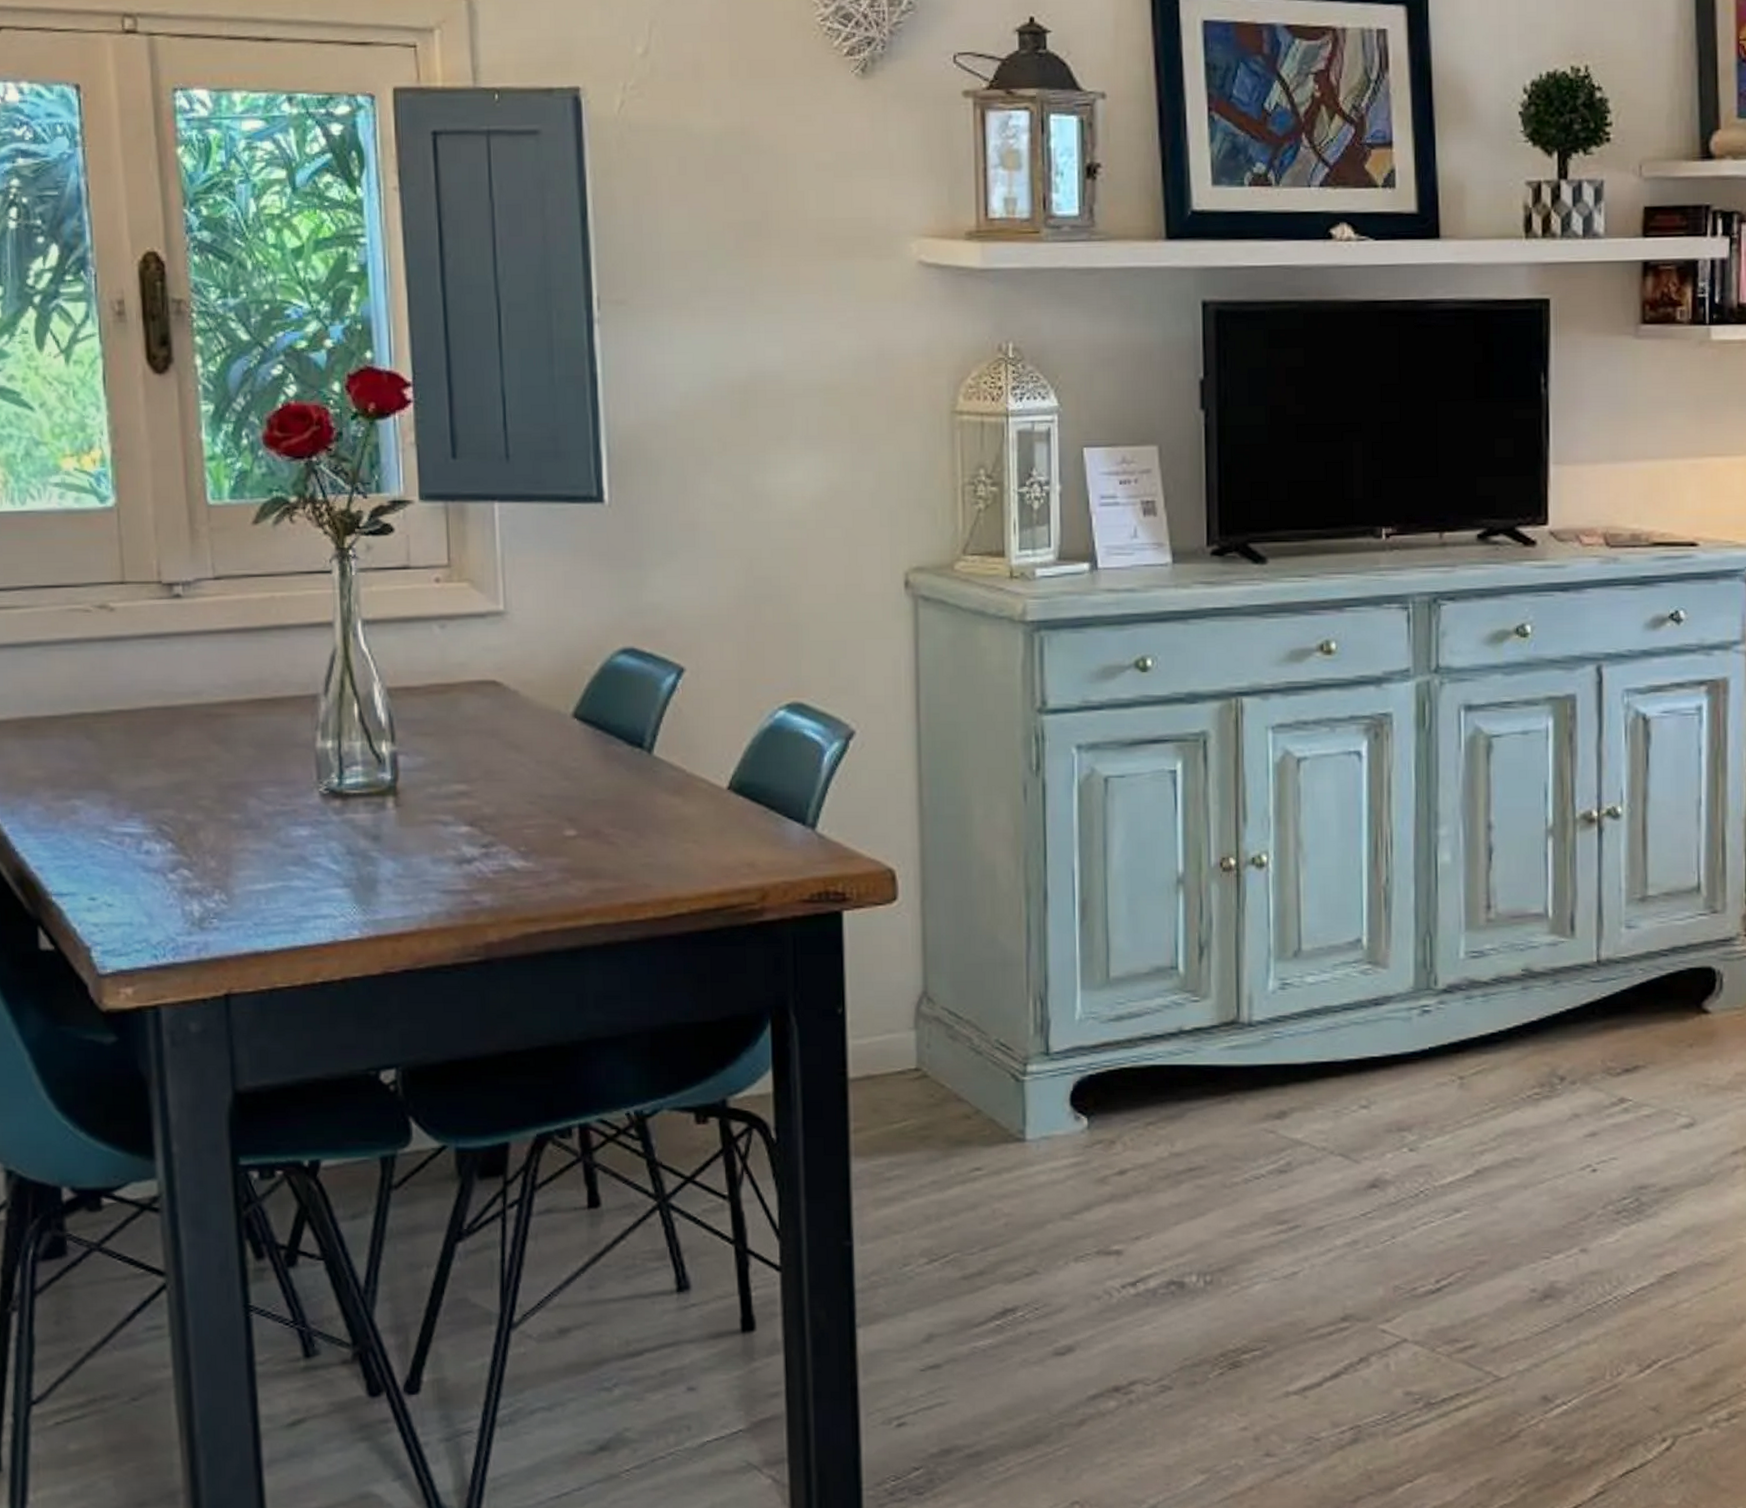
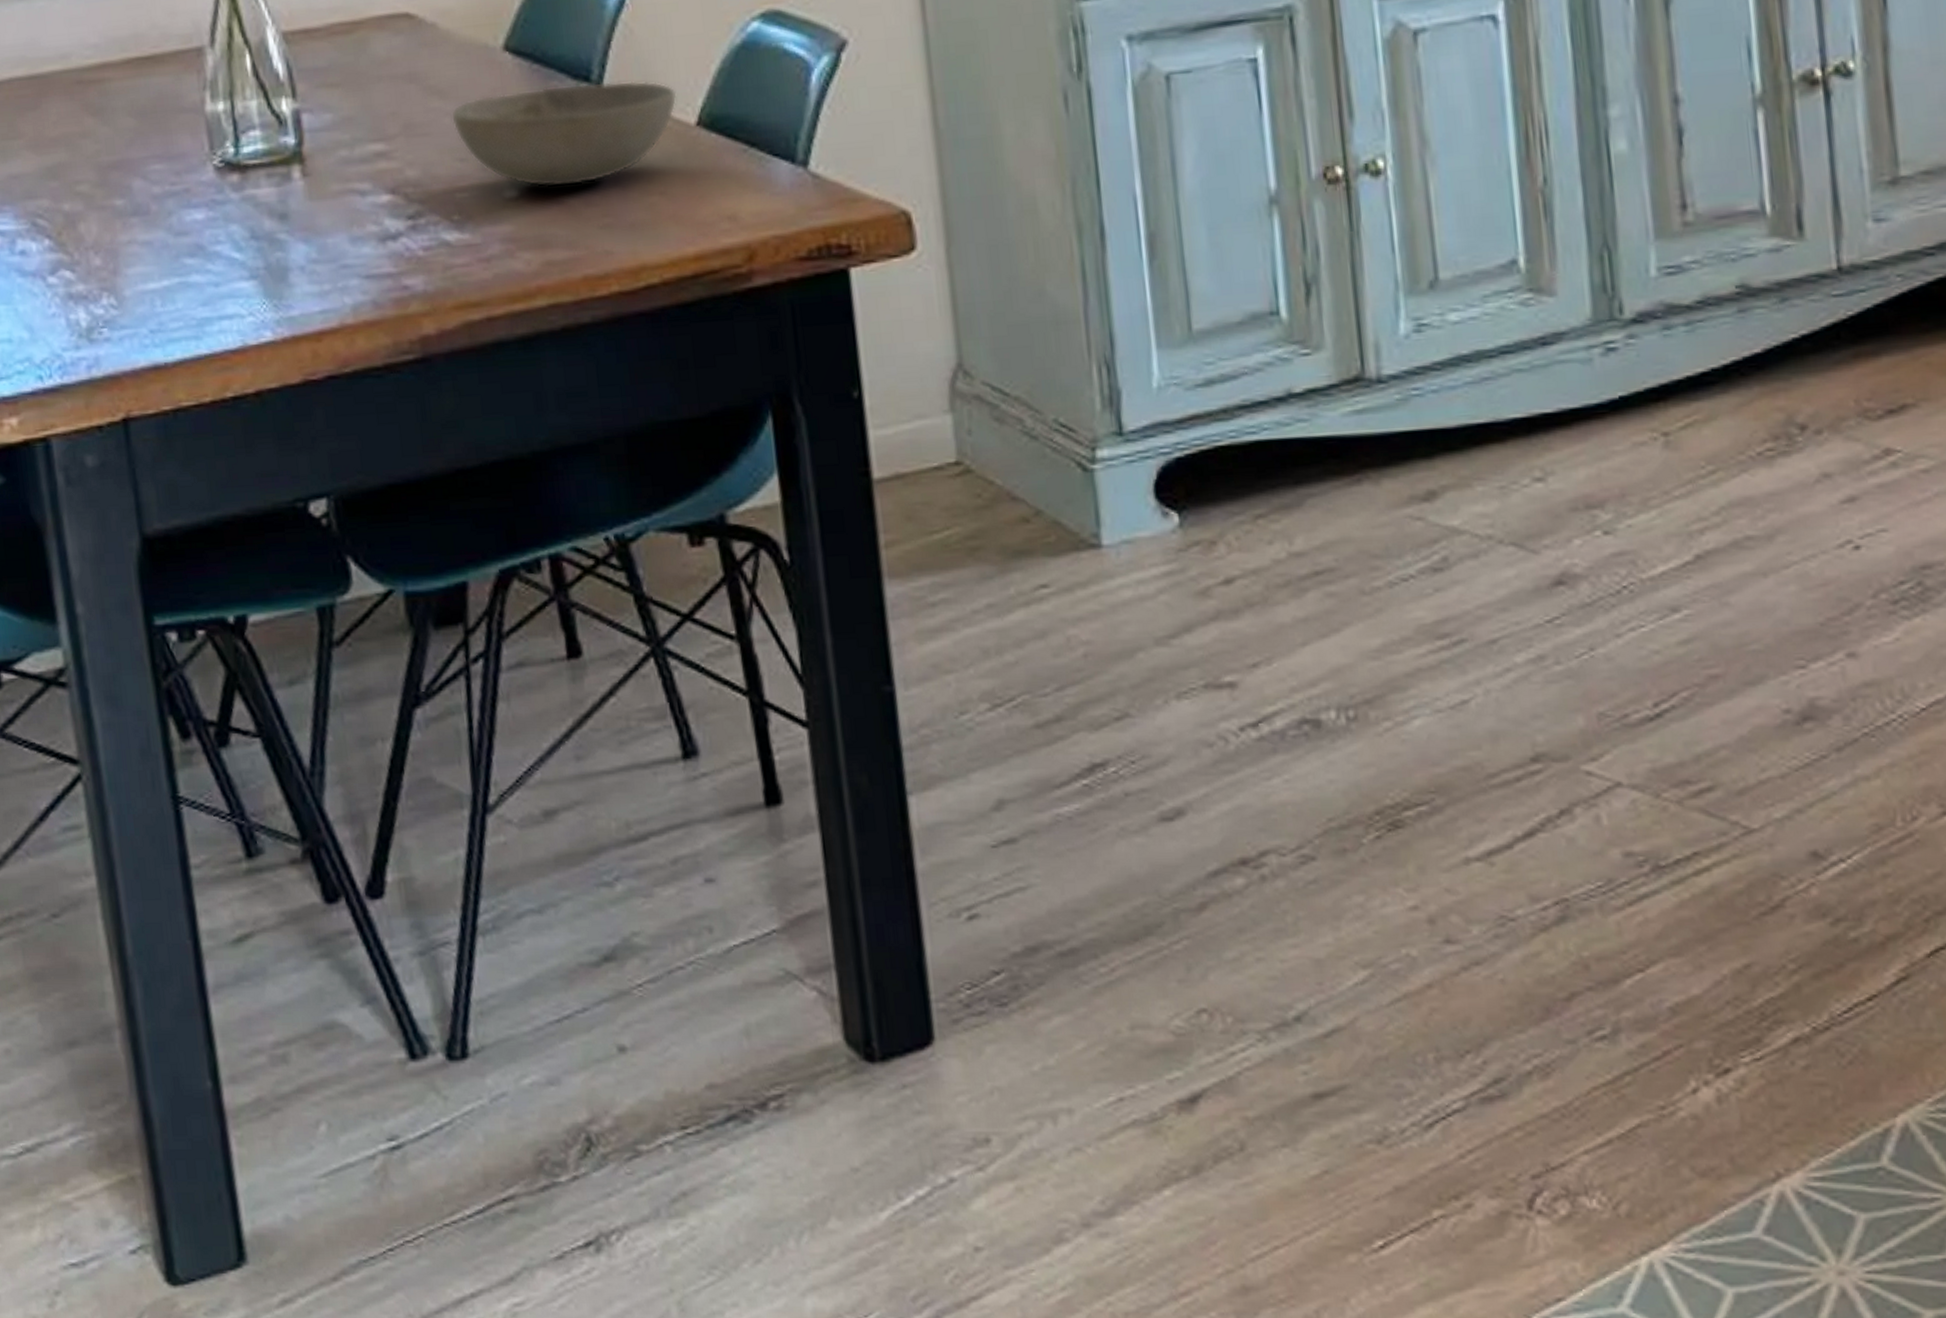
bowl: none [524,749,713,830] -> present [451,80,677,187]

